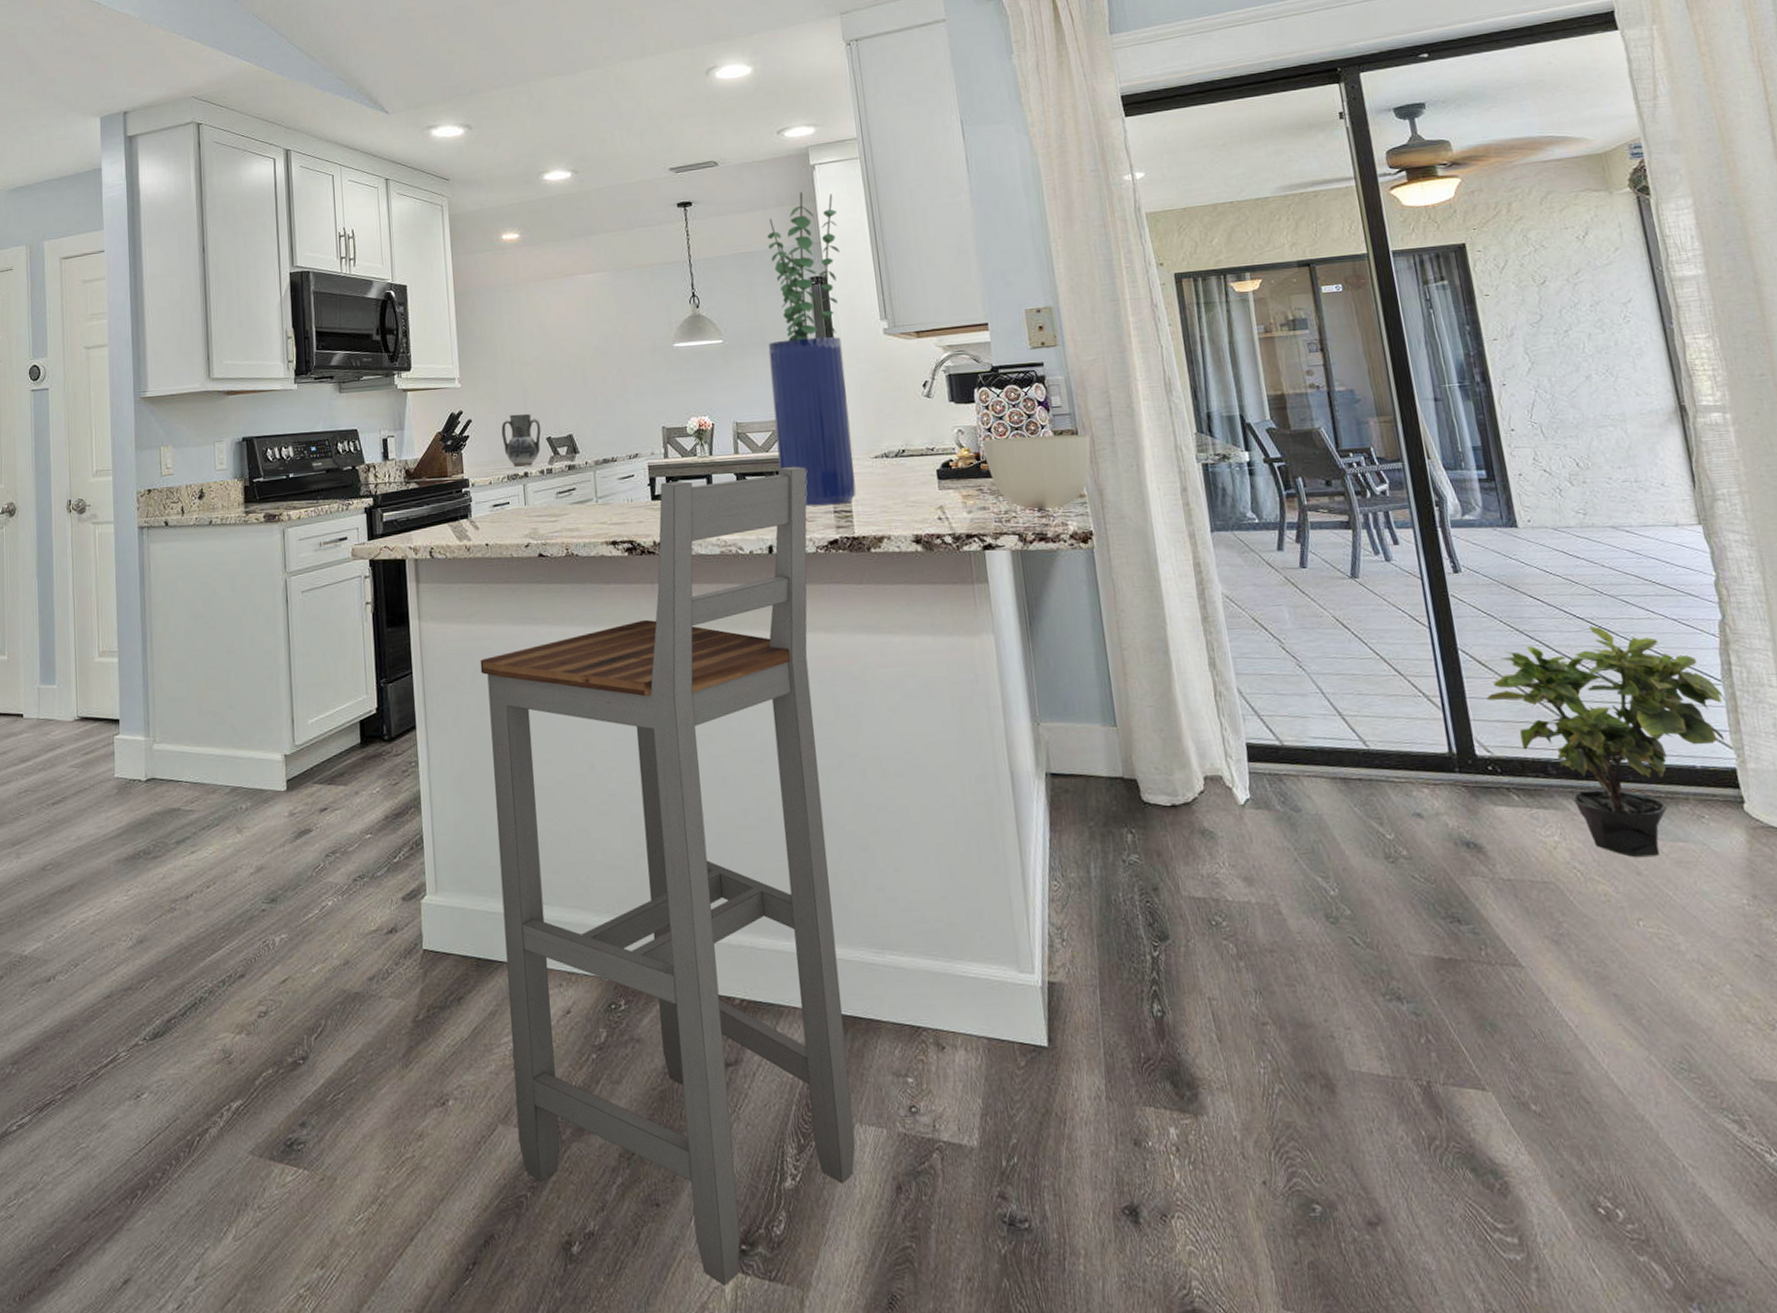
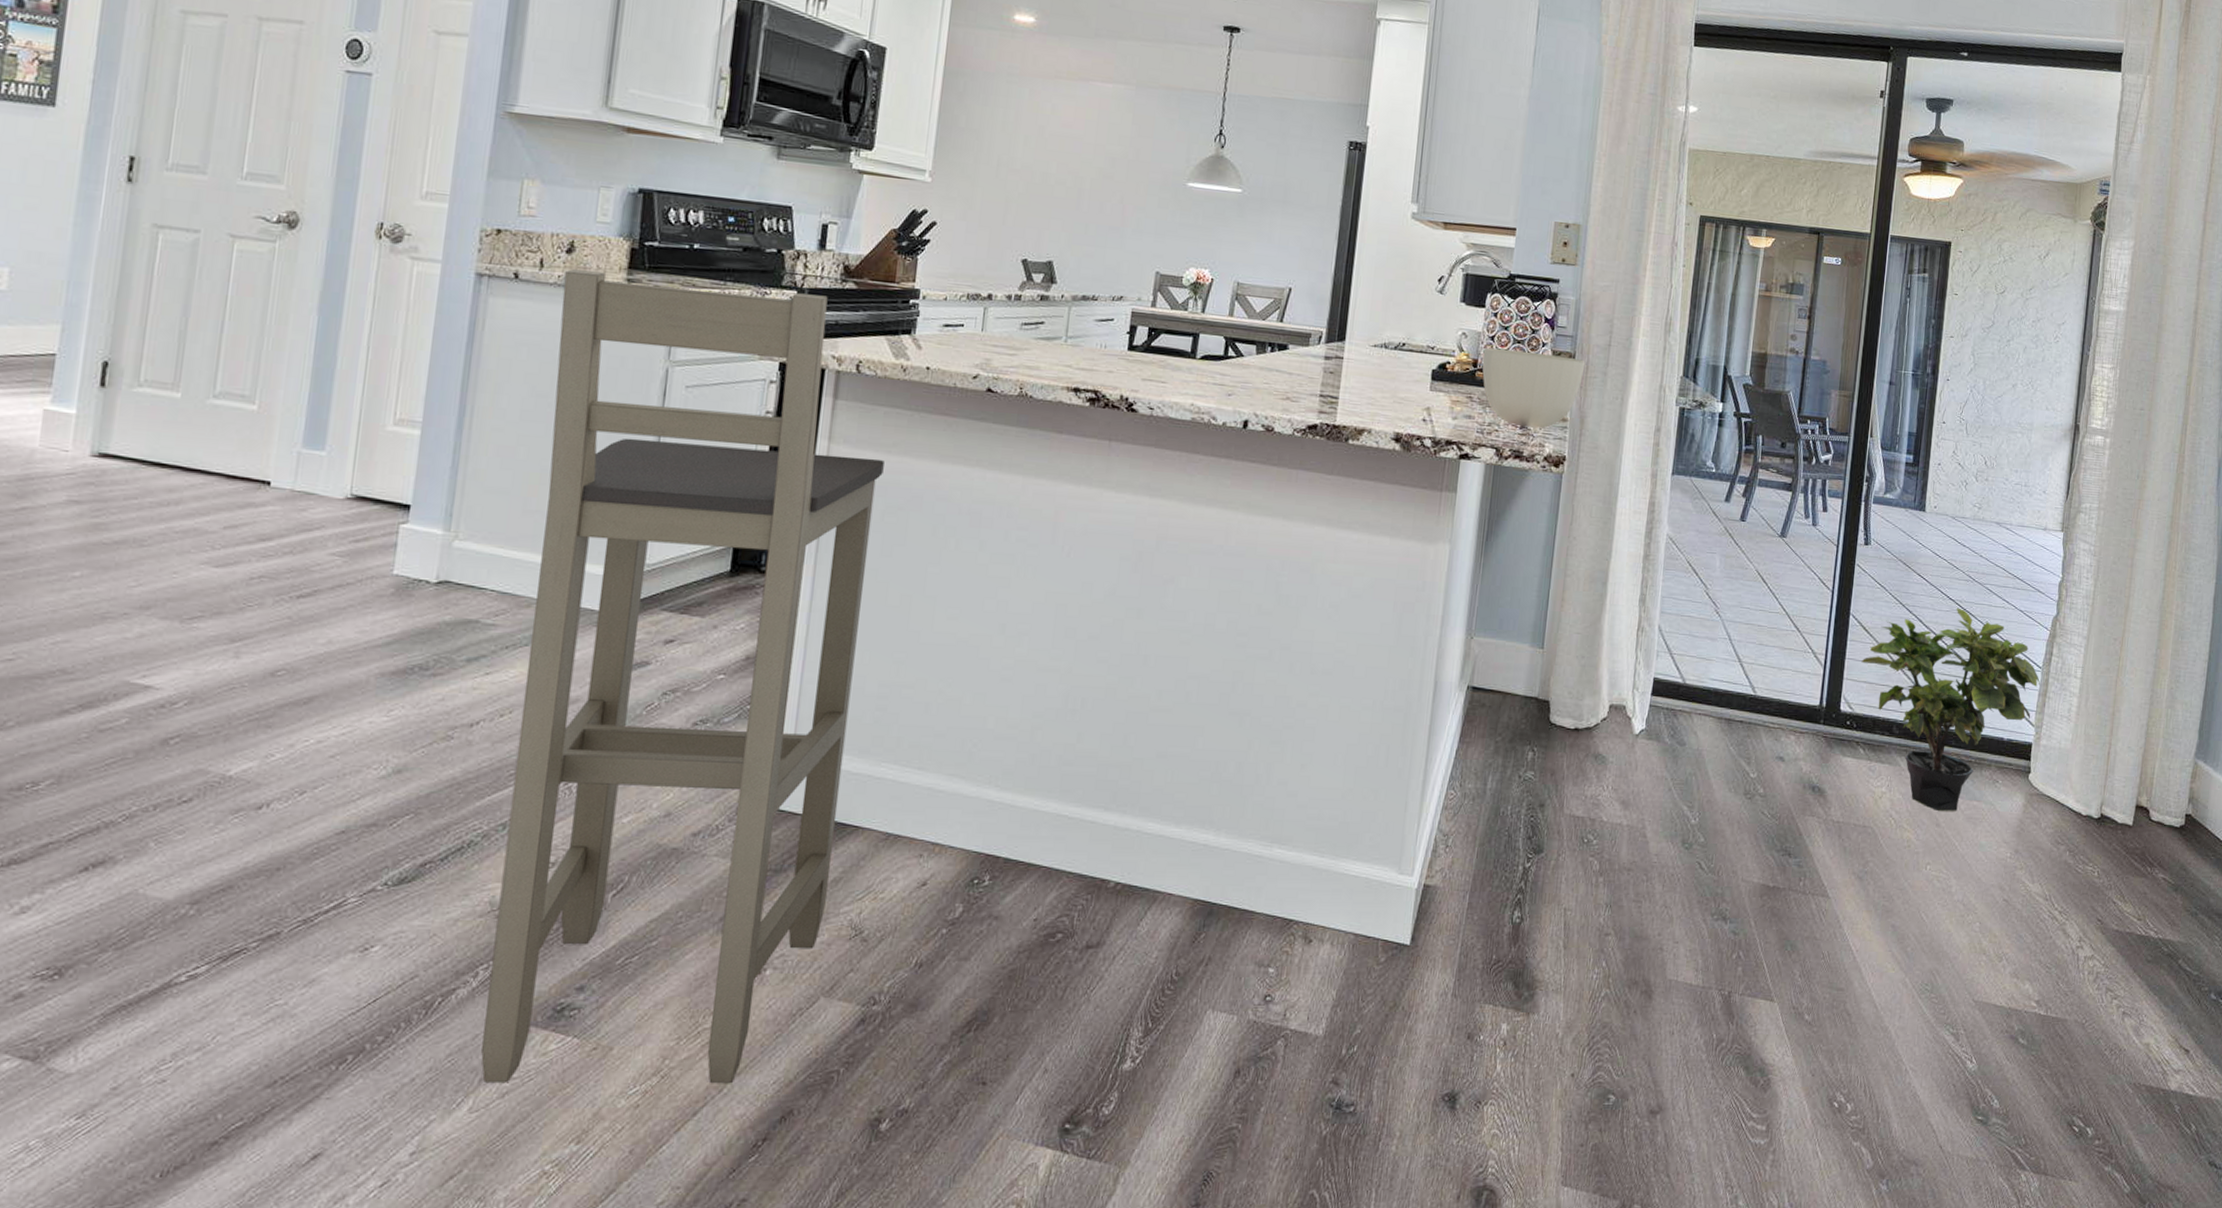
bar stool: none [200,498,488,1212] -> present [481,269,884,1082]
bar stool: present [480,466,856,1286] -> none [840,333,1301,1164]
ceramic jug: present [501,413,541,467] -> none [969,225,1018,288]
vase: present [767,192,856,507] -> none [1272,45,1393,390]

